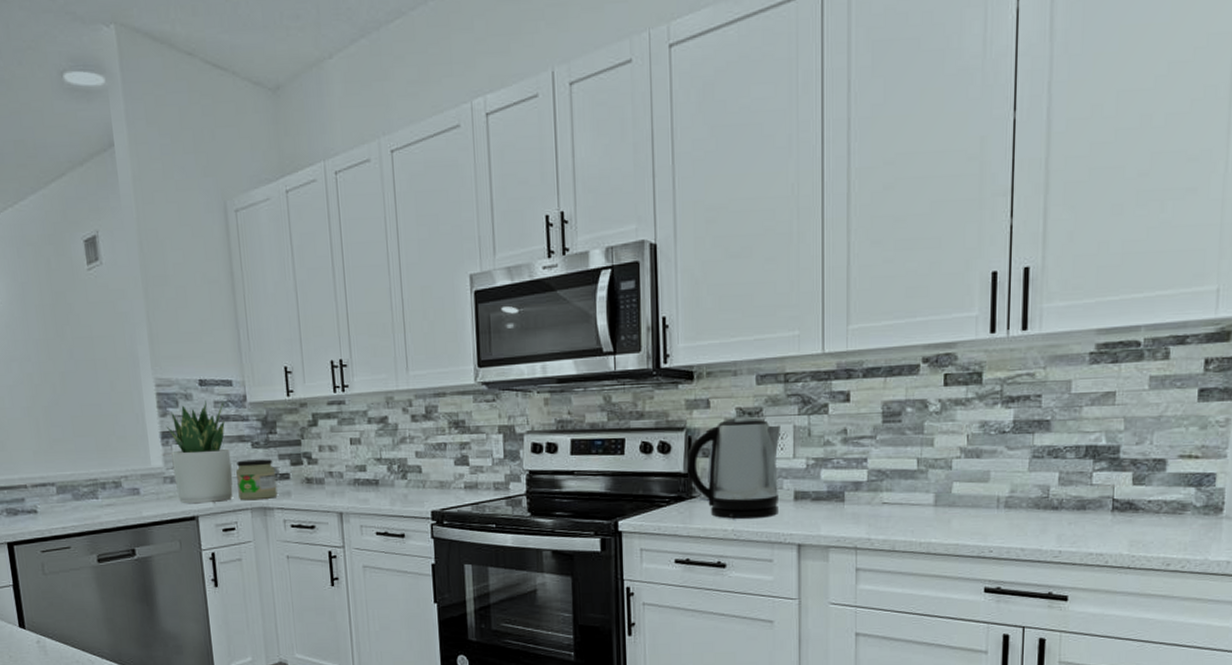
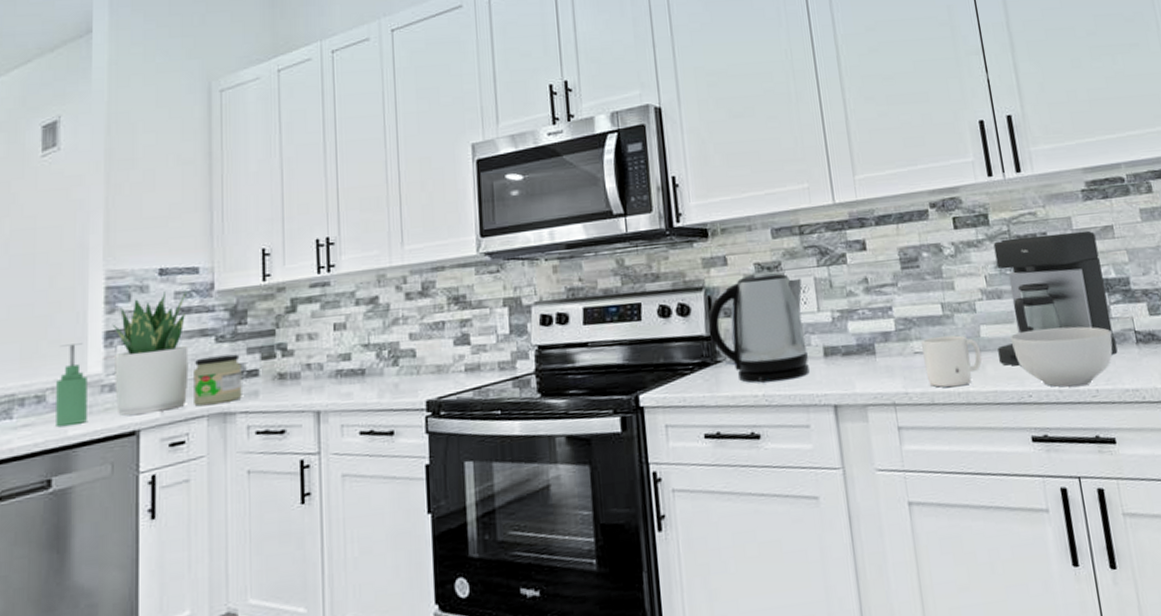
soap dispenser: none [126,440,156,508] -> present [56,343,87,426]
mug: none [891,489,950,538] -> present [921,335,982,388]
coffee maker: none [967,395,1094,523] -> present [993,230,1118,366]
bowl: none [981,489,1088,546] -> present [1010,326,1113,388]

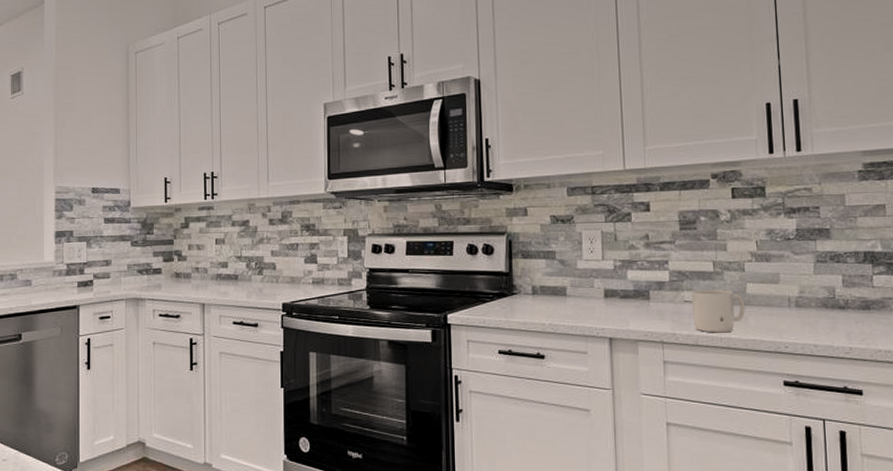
soap dispenser: present [56,343,87,426] -> none [24,239,44,297]
planter: present [112,291,189,417] -> none [60,205,113,295]
jar: present [192,354,242,406] -> none [115,256,150,292]
kettle: present [707,271,810,384] -> none [507,223,591,315]
coffee maker: present [993,230,1118,366] -> none [761,207,875,320]
bowl: present [1010,326,1113,388] -> none [773,290,872,343]

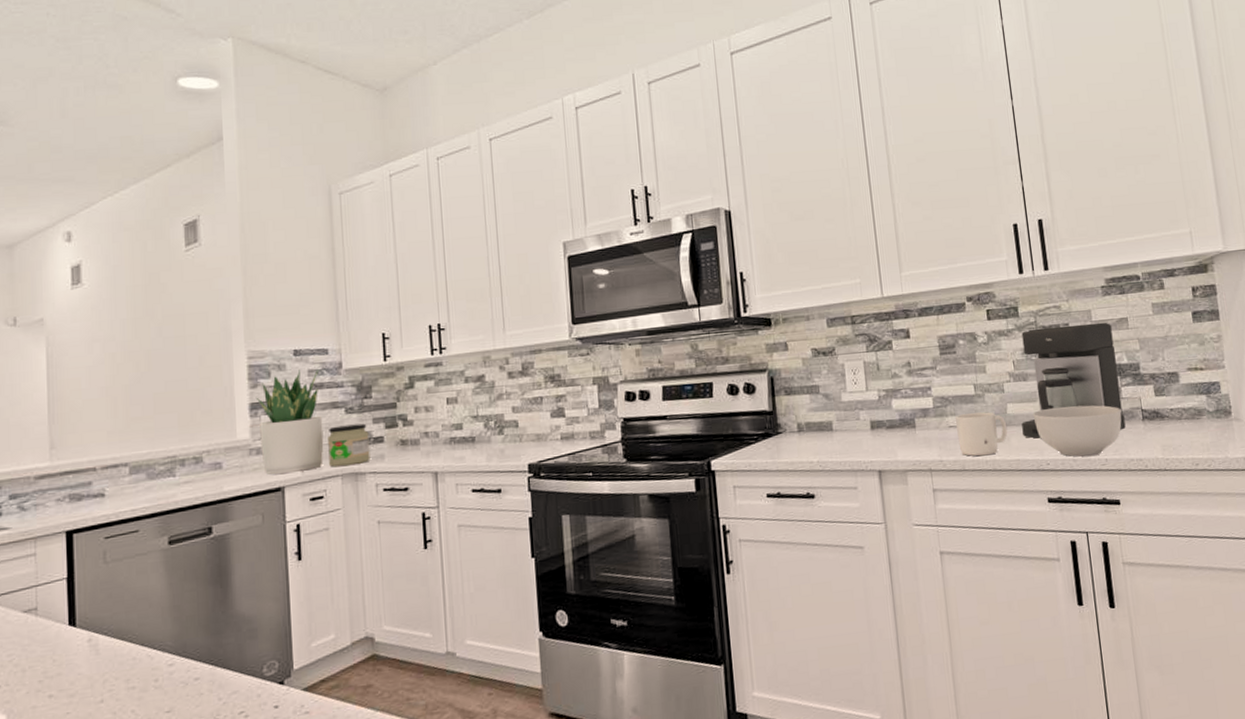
planter: none [60,205,113,295] -> present [255,369,324,475]
jar: none [115,256,150,292] -> present [326,423,370,467]
coffee maker: none [761,207,875,320] -> present [1021,322,1126,439]
bowl: none [773,290,872,343] -> present [1033,405,1122,457]

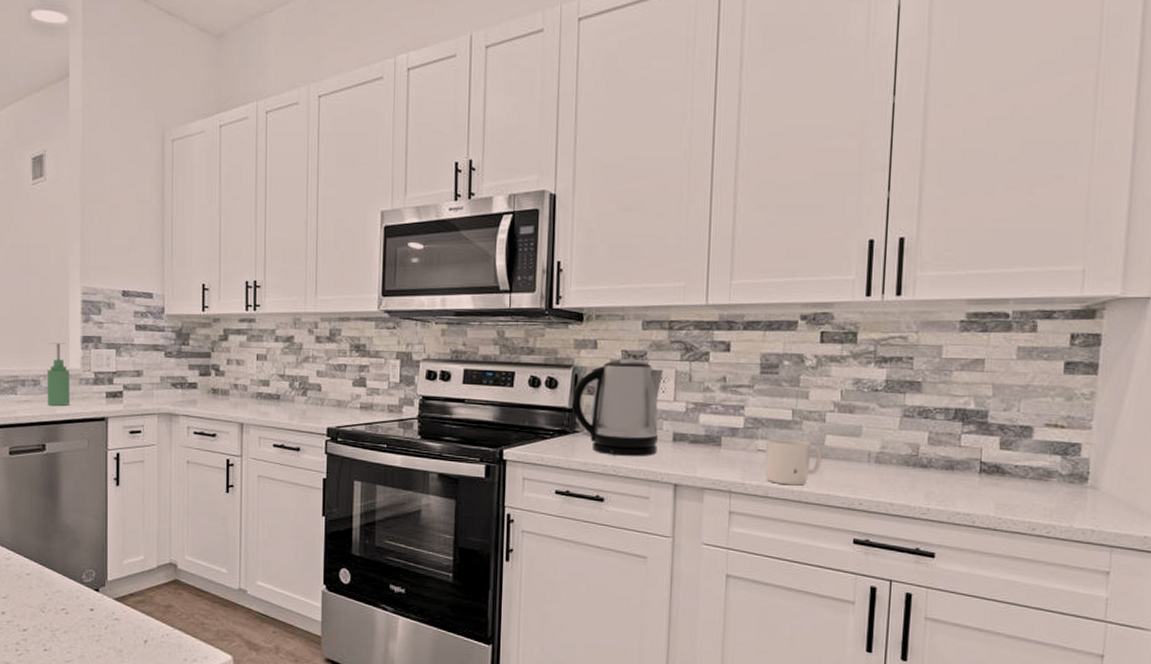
soap dispenser: none [211,413,239,483] -> present [47,343,70,406]
planter: present [255,369,324,475] -> none [87,310,144,406]
jar: present [326,423,370,467] -> none [147,367,184,406]
kettle: none [770,356,858,452] -> present [572,358,663,457]
coffee maker: present [1021,322,1126,439] -> none [838,358,964,481]
bowl: present [1033,405,1122,457] -> none [853,445,956,502]

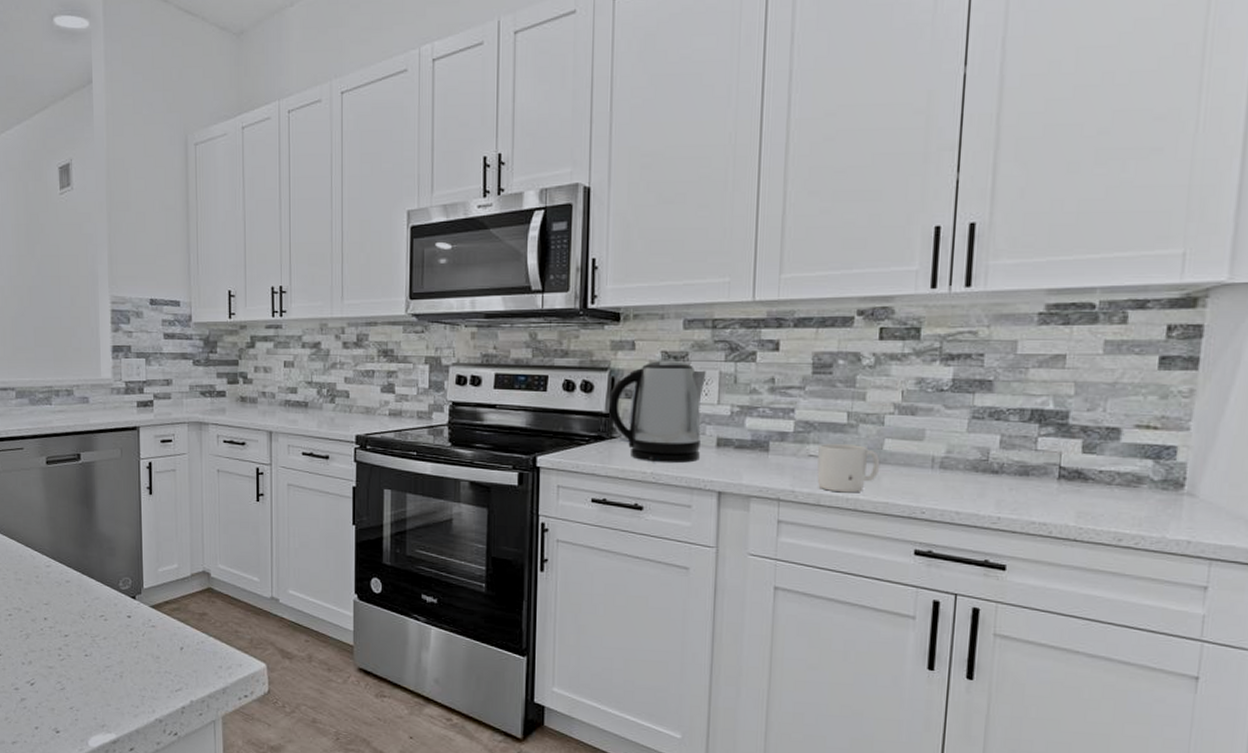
soap dispenser: present [47,343,70,406] -> none [80,353,102,415]

